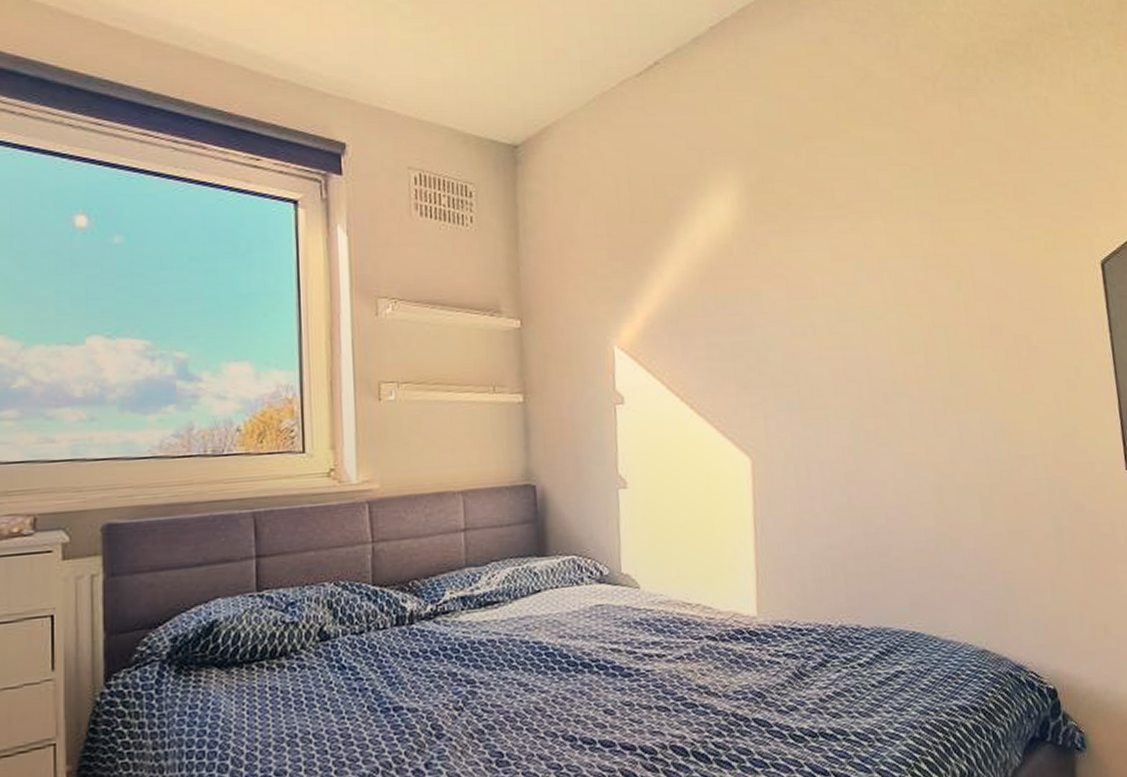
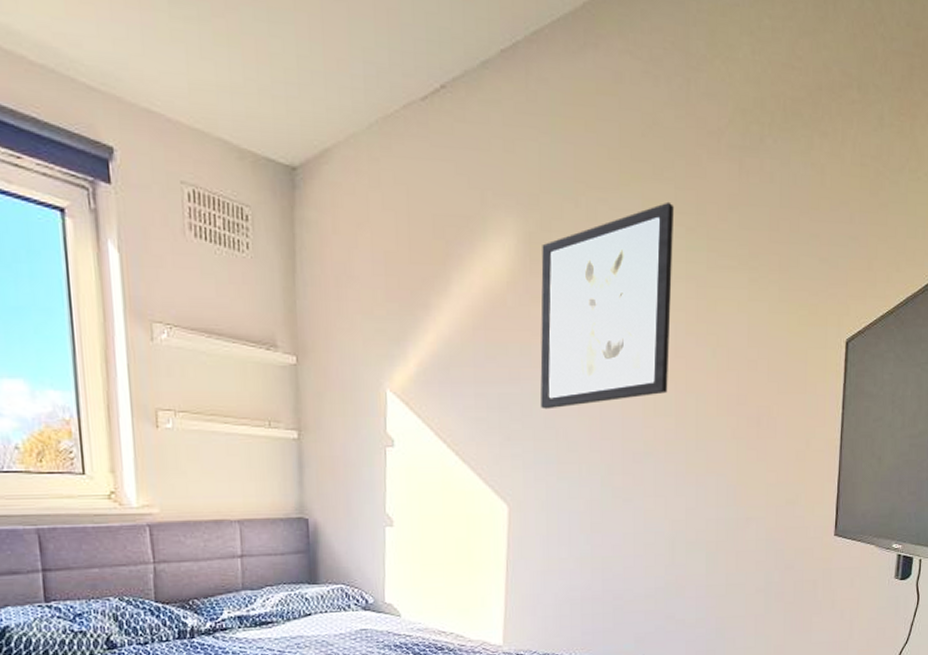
wall art: none [765,144,913,355] -> present [540,201,675,410]

